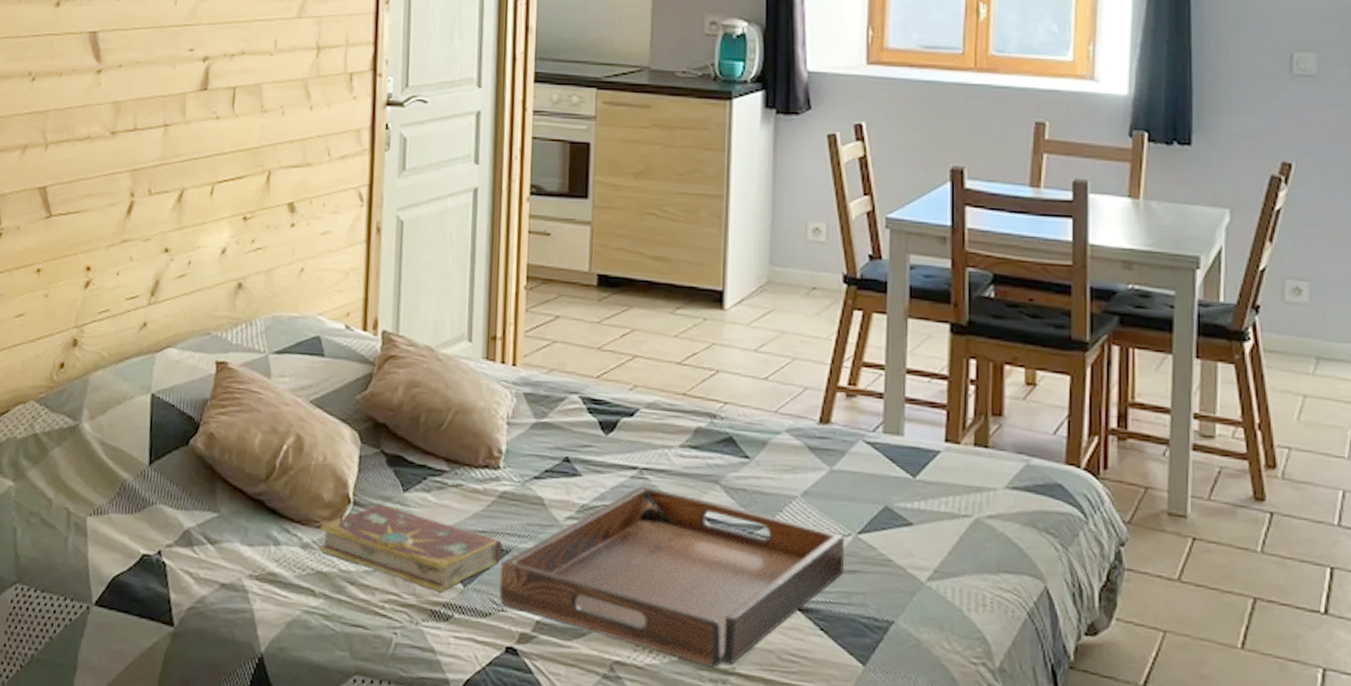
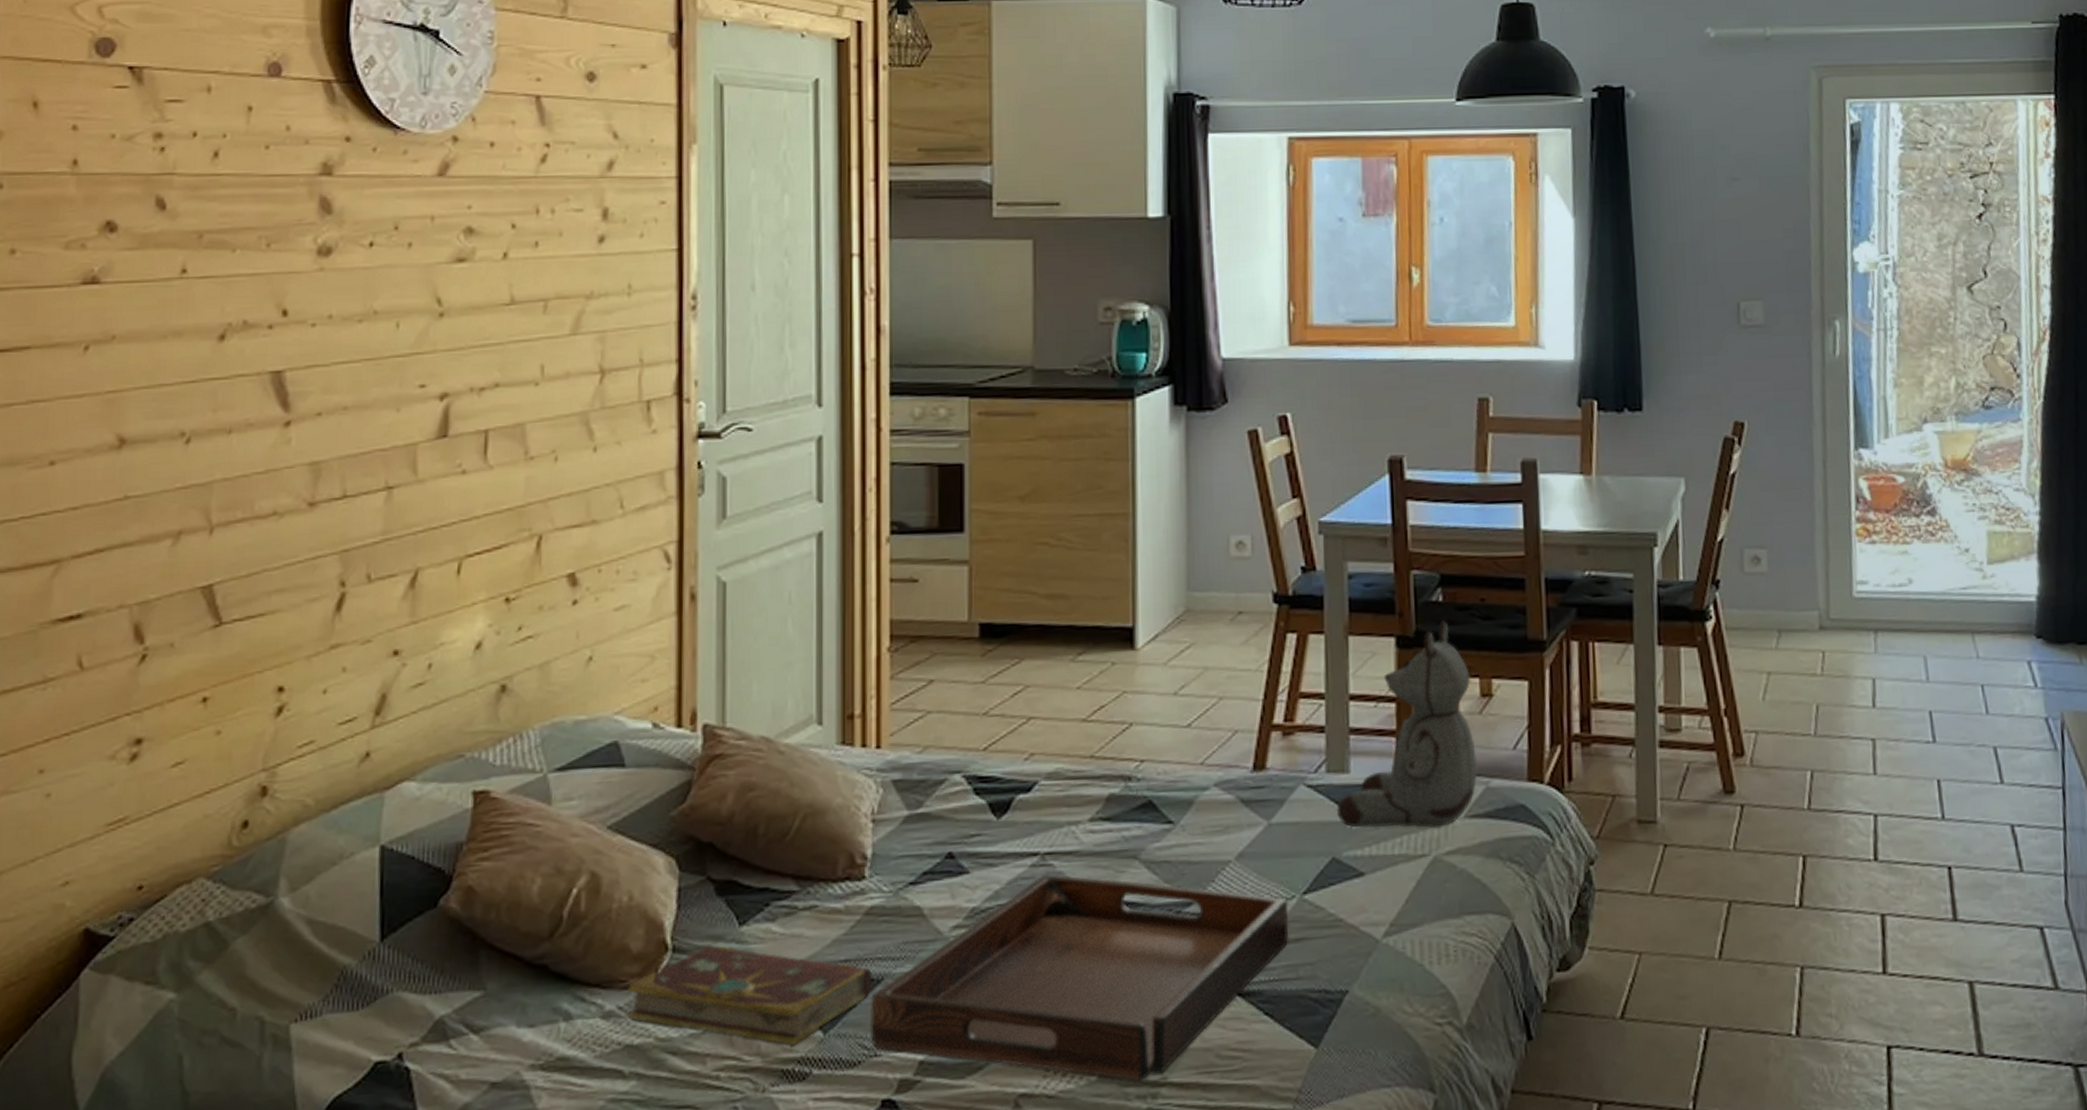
stuffed bear: none [891,314,1020,495] -> present [1337,620,1478,829]

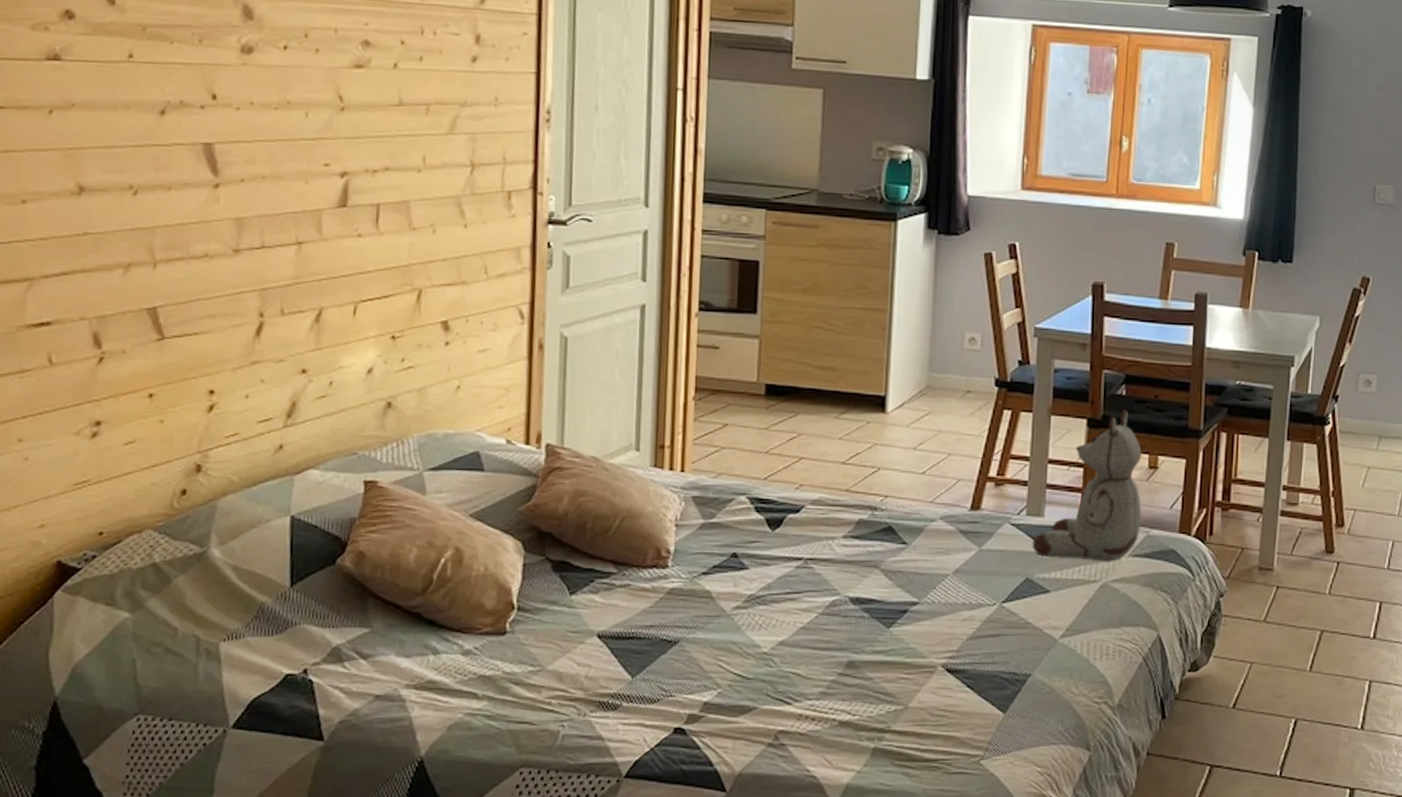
book: present [627,945,872,1046] -> none [481,607,671,684]
serving tray: present [871,873,1289,1081] -> none [668,573,991,727]

